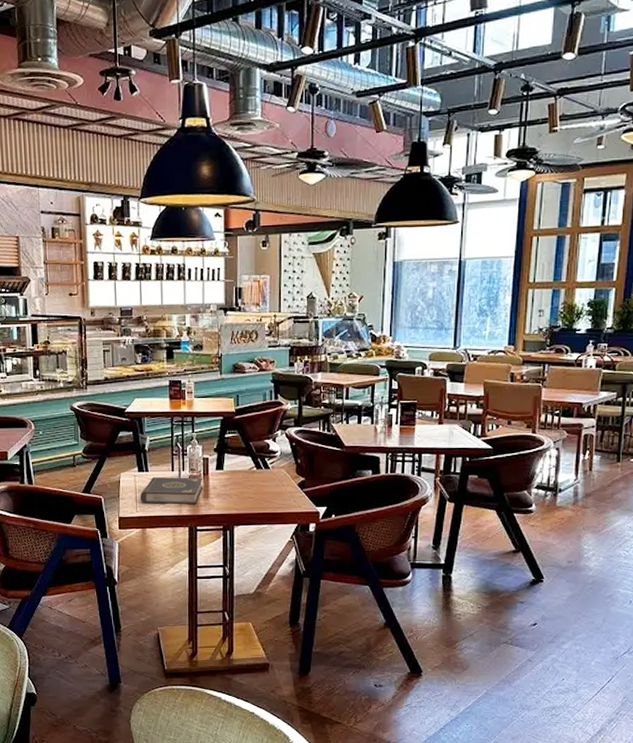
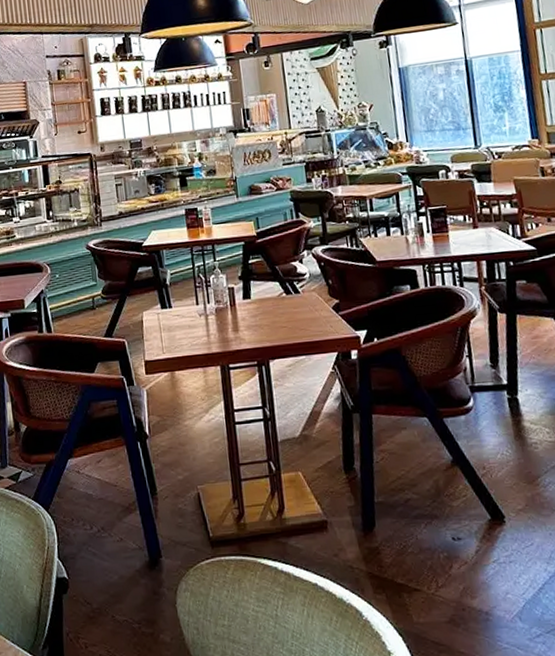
book: present [140,477,203,505] -> none [165,310,231,343]

